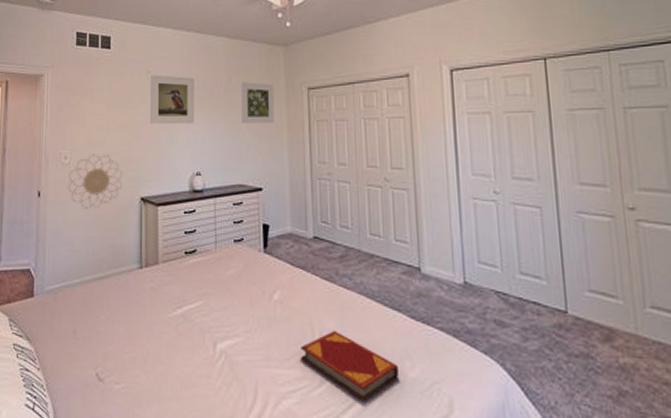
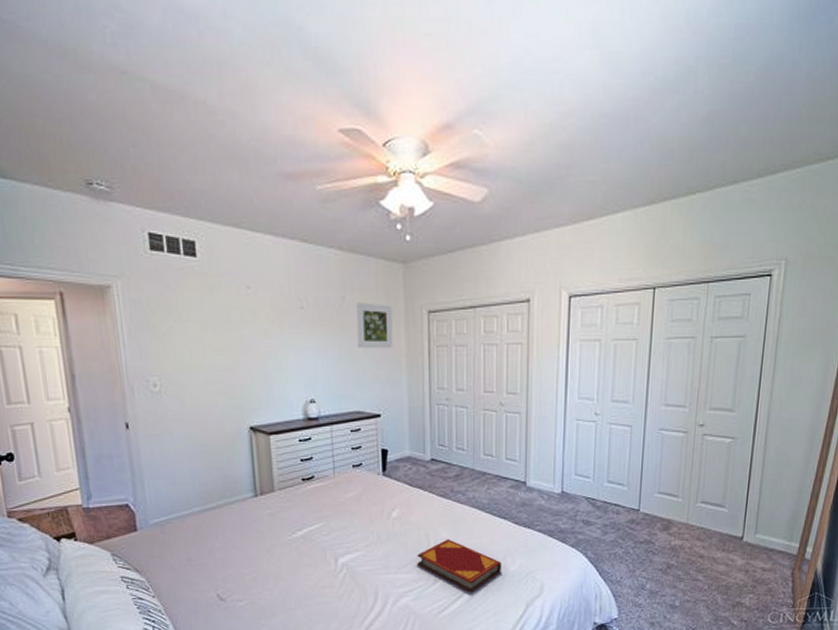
decorative wall piece: present [67,154,123,209] -> none [161,380,227,441]
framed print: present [149,74,195,125] -> none [250,290,306,349]

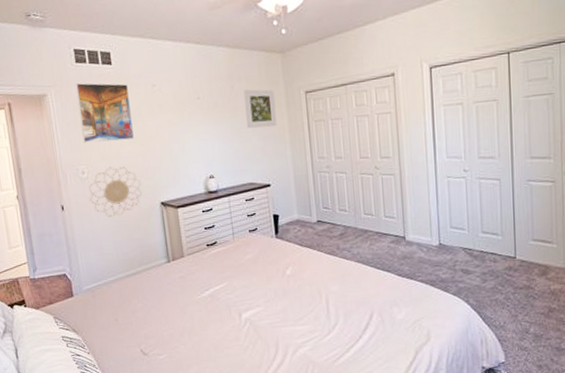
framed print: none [150,276,220,350] -> present [76,83,134,143]
decorative wall piece: none [161,380,227,441] -> present [89,167,142,217]
hardback book: present [417,539,502,593] -> none [311,292,390,342]

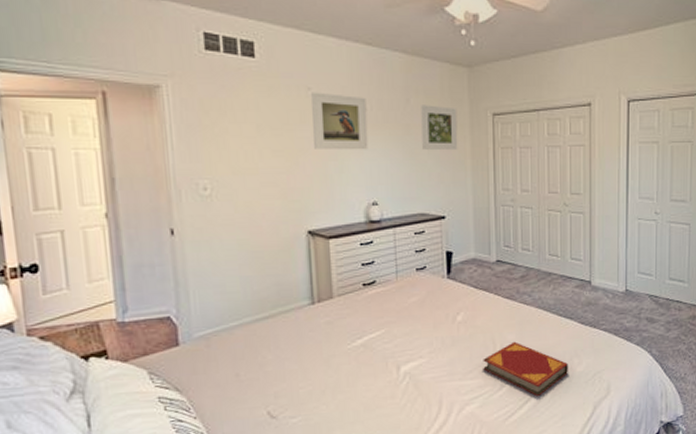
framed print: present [76,83,134,143] -> none [203,76,278,152]
decorative wall piece: present [89,167,142,217] -> none [211,183,284,247]
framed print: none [156,87,203,135] -> present [311,92,368,150]
hardback book: none [311,292,390,342] -> present [483,341,569,397]

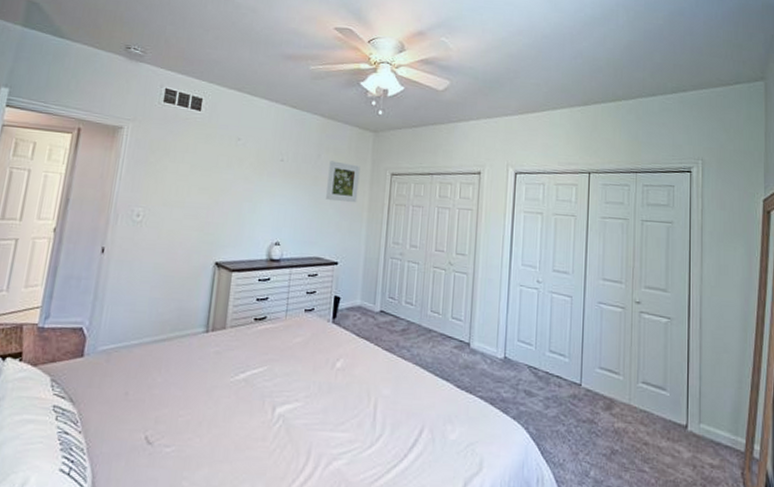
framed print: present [311,92,368,150] -> none [233,142,285,195]
hardback book: present [483,341,569,397] -> none [355,397,442,462]

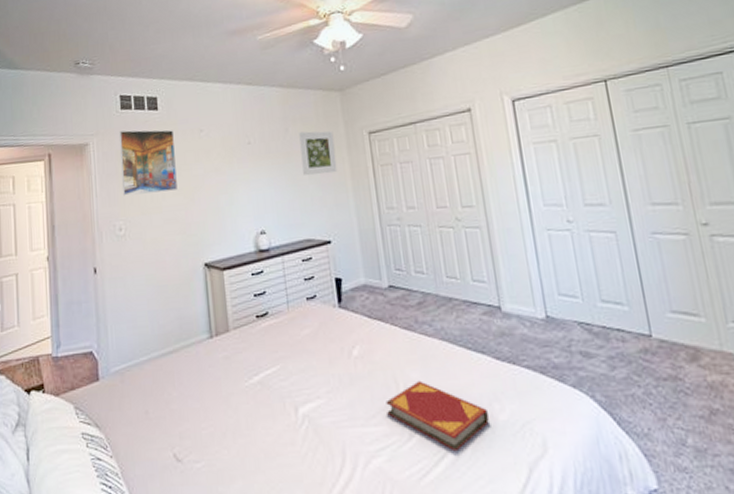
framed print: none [147,122,212,189] -> present [120,129,177,196]
hardback book: none [355,397,442,462] -> present [386,380,490,452]

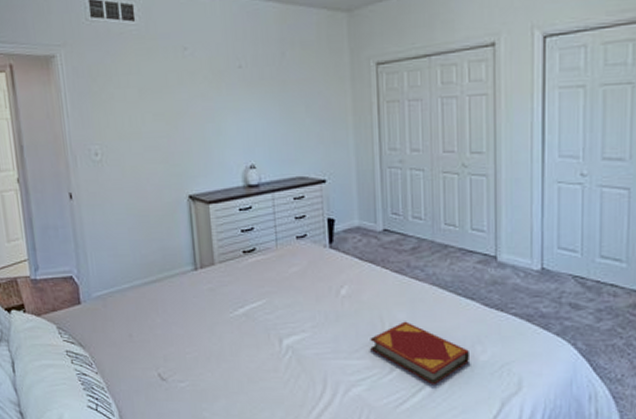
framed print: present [120,129,177,196] -> none [91,42,159,118]
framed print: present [299,131,338,176] -> none [297,57,338,108]

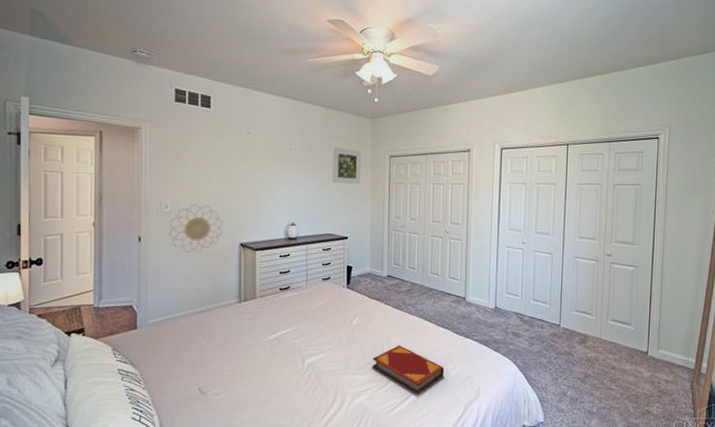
decorative wall piece: none [102,148,166,211] -> present [169,204,223,253]
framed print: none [297,57,338,108] -> present [333,147,361,185]

